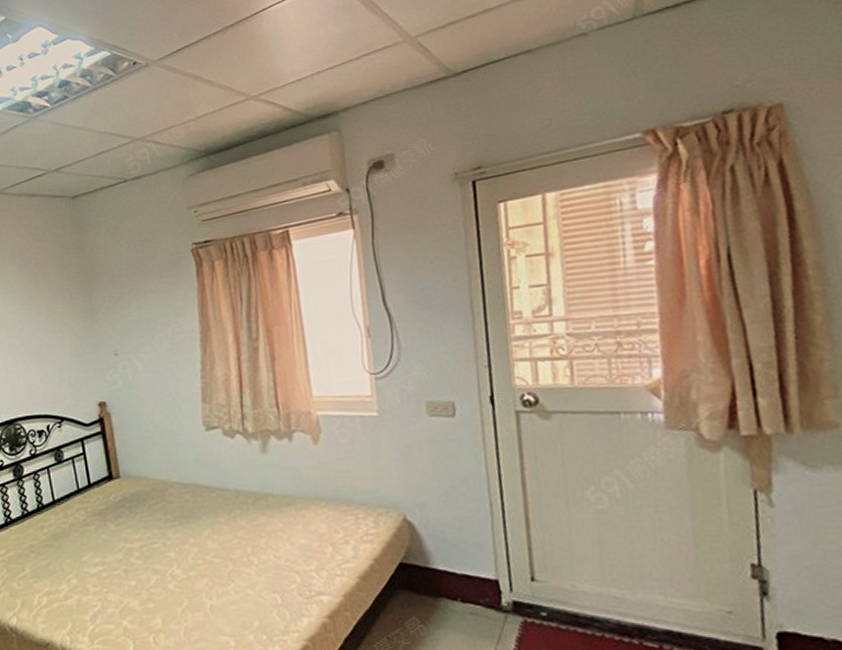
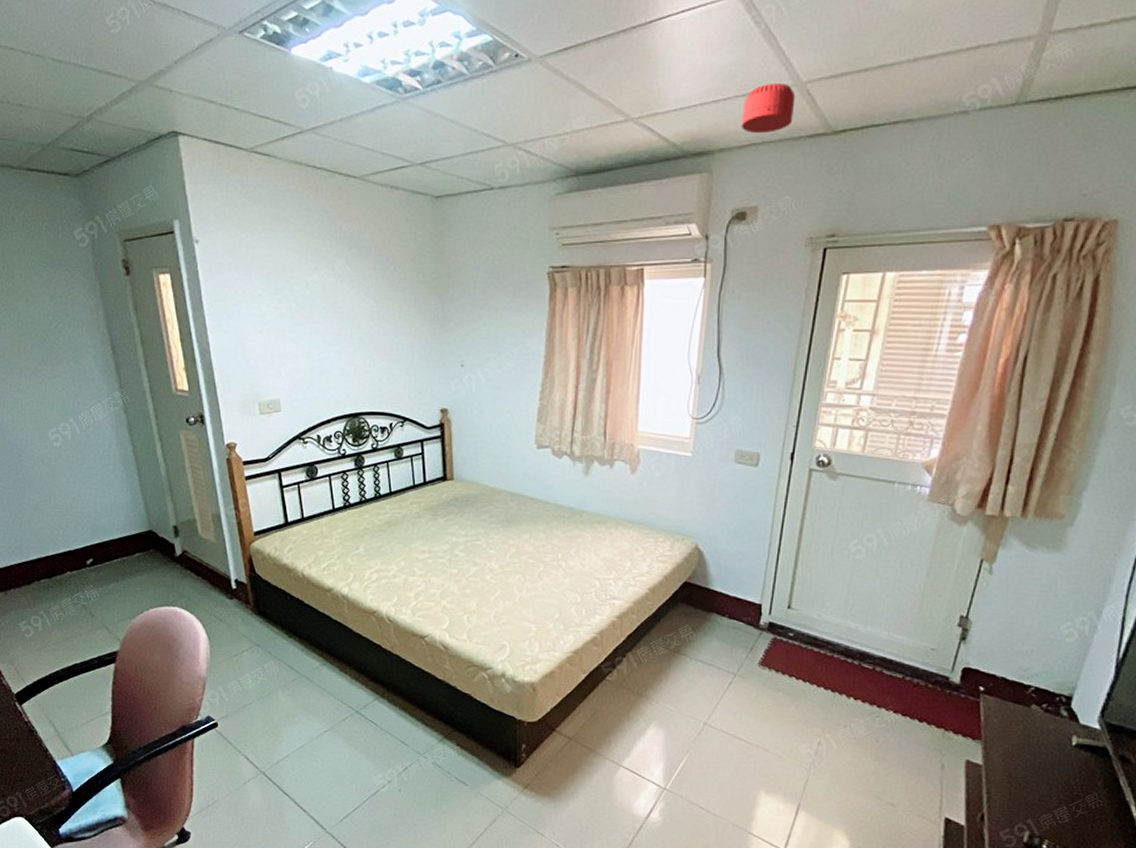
smoke detector: none [358,41,411,90] -> present [742,82,796,134]

